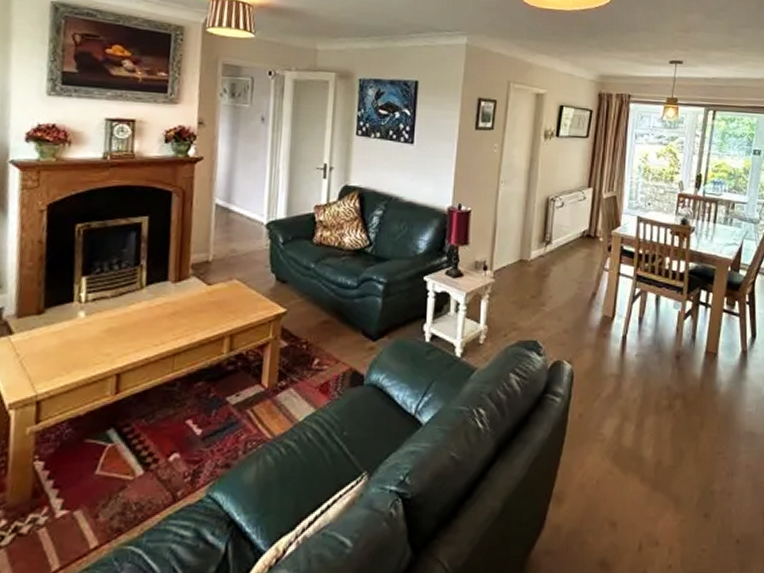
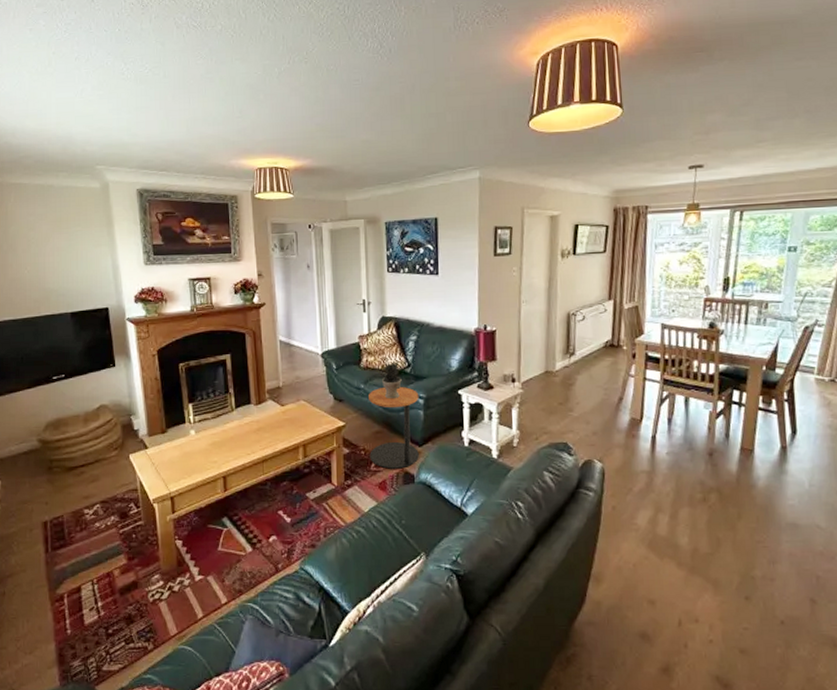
side table: none [312,267,379,368] -> present [369,386,419,469]
potted plant: none [330,234,363,283] -> present [375,358,402,399]

